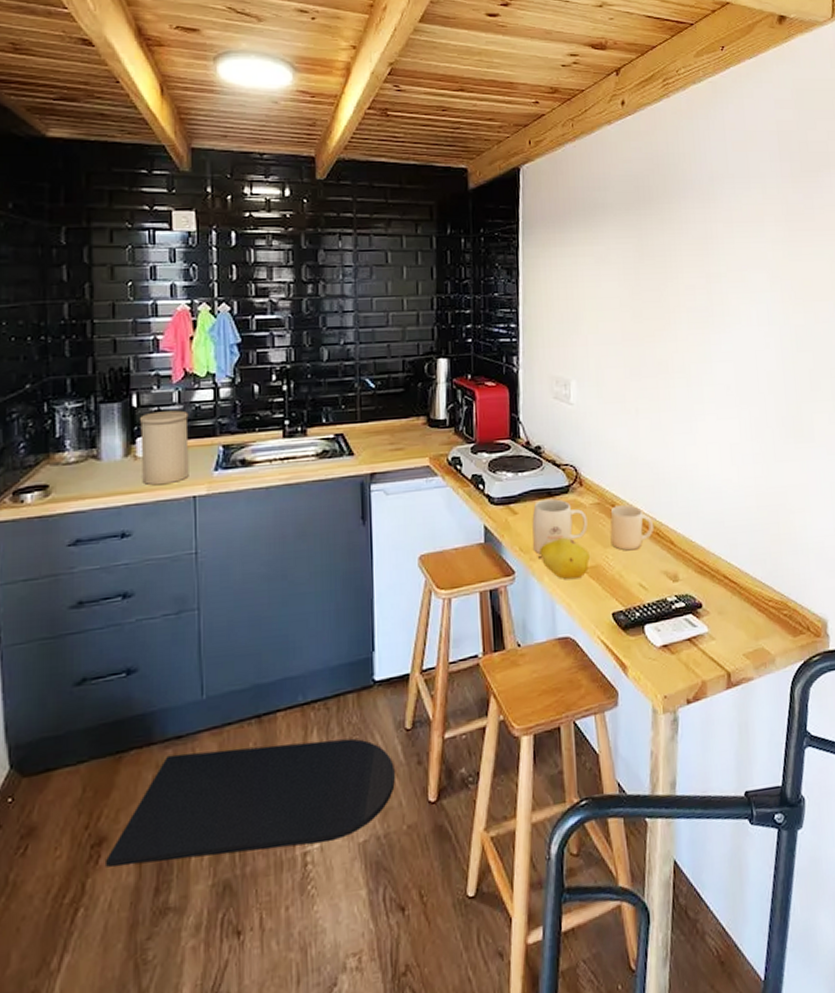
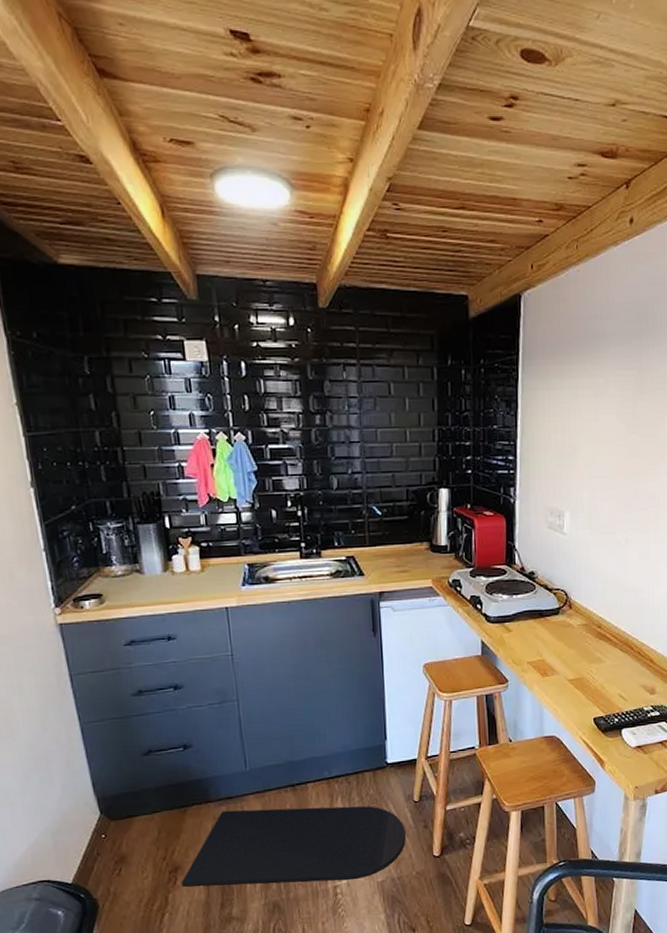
canister: present [139,410,189,486] -> none [172,532,221,597]
mug: present [532,498,588,553] -> none [524,619,575,666]
fruit: present [537,537,591,579] -> none [528,652,577,688]
mug: present [610,505,654,551] -> none [595,627,636,667]

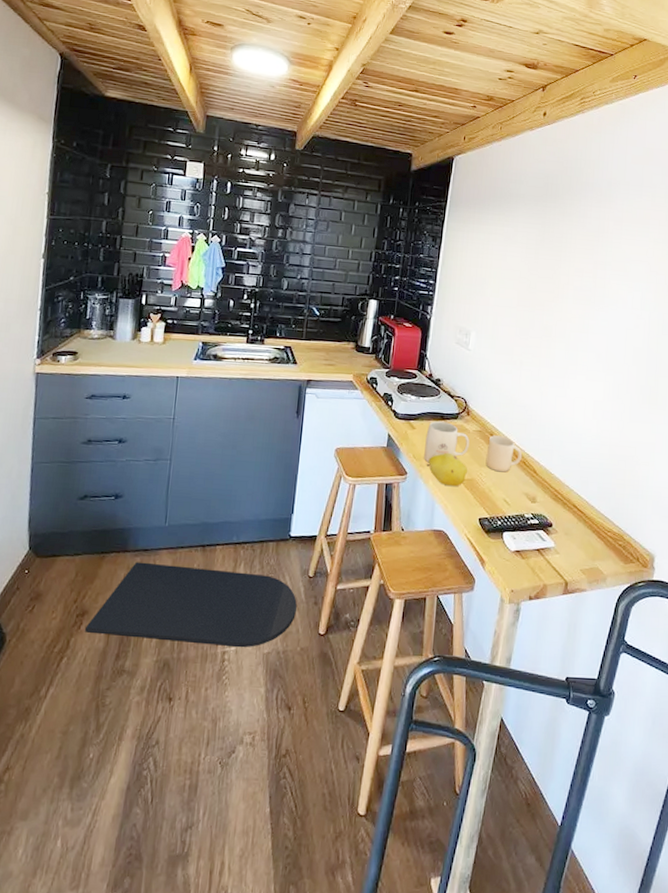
mug: none [524,619,575,666] -> present [424,421,470,462]
fruit: none [528,652,577,688] -> present [426,452,468,486]
mug: none [595,627,636,667] -> present [485,435,523,473]

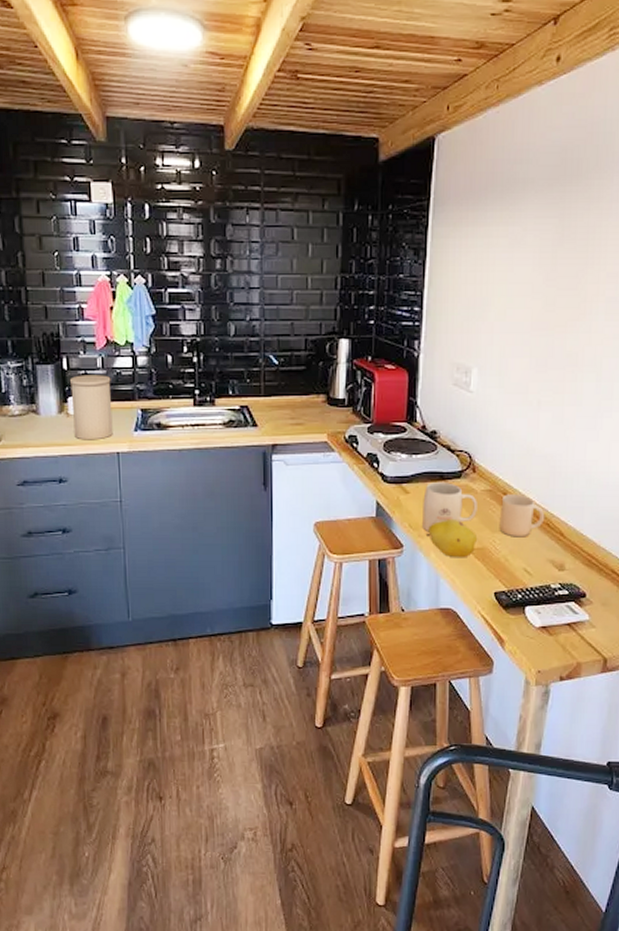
door mat: present [85,562,297,647] -> none [59,660,287,743]
canister: none [142,310,181,365] -> present [69,375,113,440]

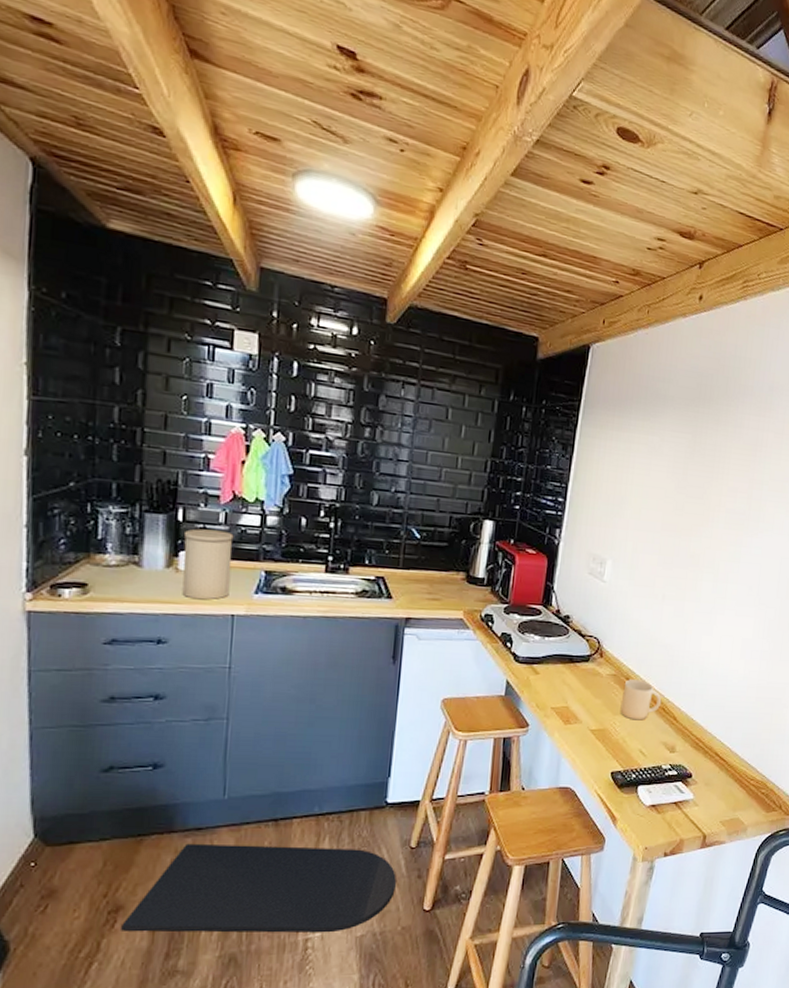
door mat: none [59,660,287,743] -> present [121,843,397,933]
mug: present [422,482,478,531] -> none [549,664,602,711]
fruit: present [425,518,478,557] -> none [551,700,600,738]

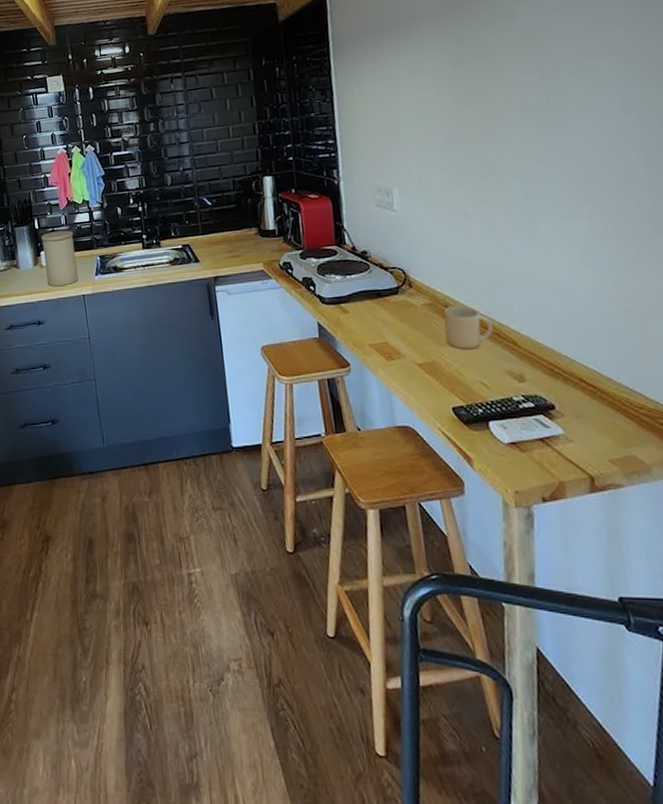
door mat: present [121,843,397,933] -> none [52,485,257,568]

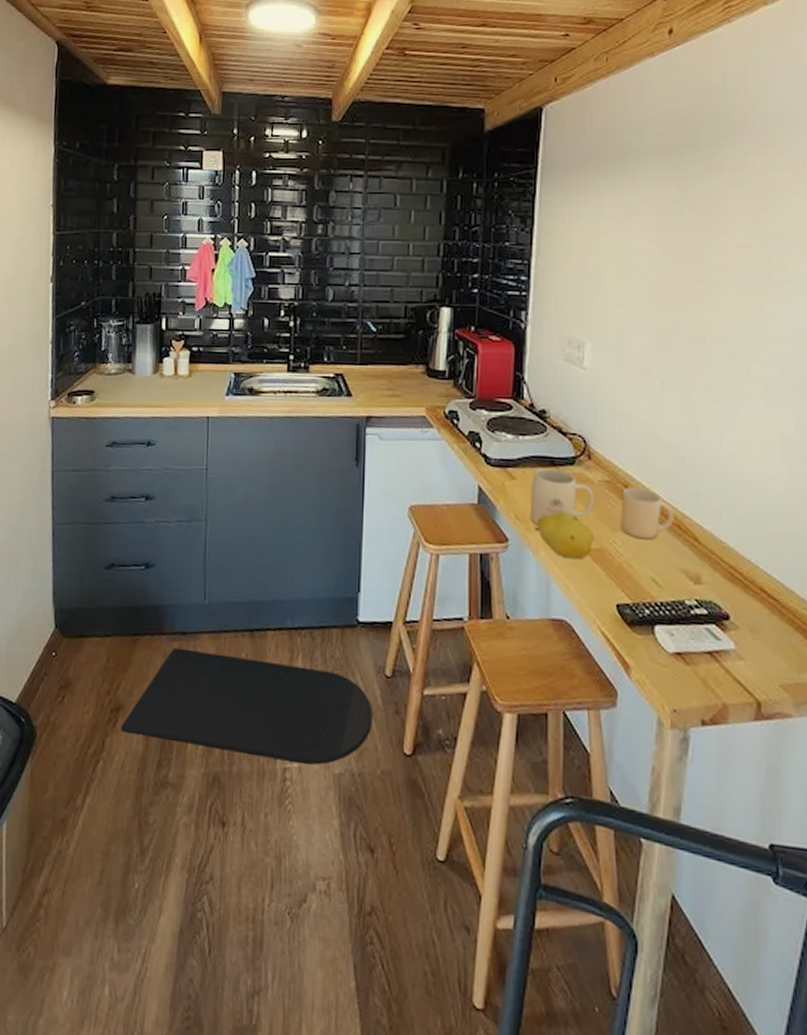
canister: present [40,230,78,287] -> none [166,335,207,403]
door mat: none [52,485,257,568] -> present [121,647,372,765]
mug: none [363,299,421,349] -> present [531,468,594,525]
fruit: none [371,334,426,373] -> present [534,511,596,559]

